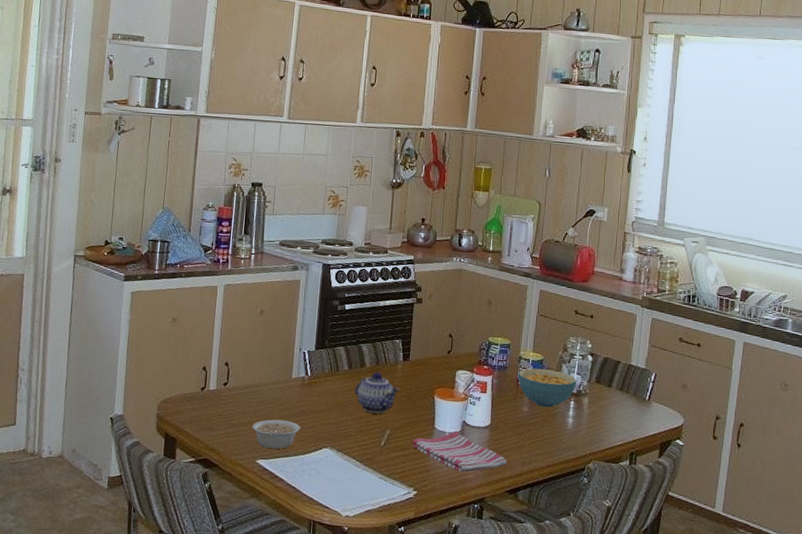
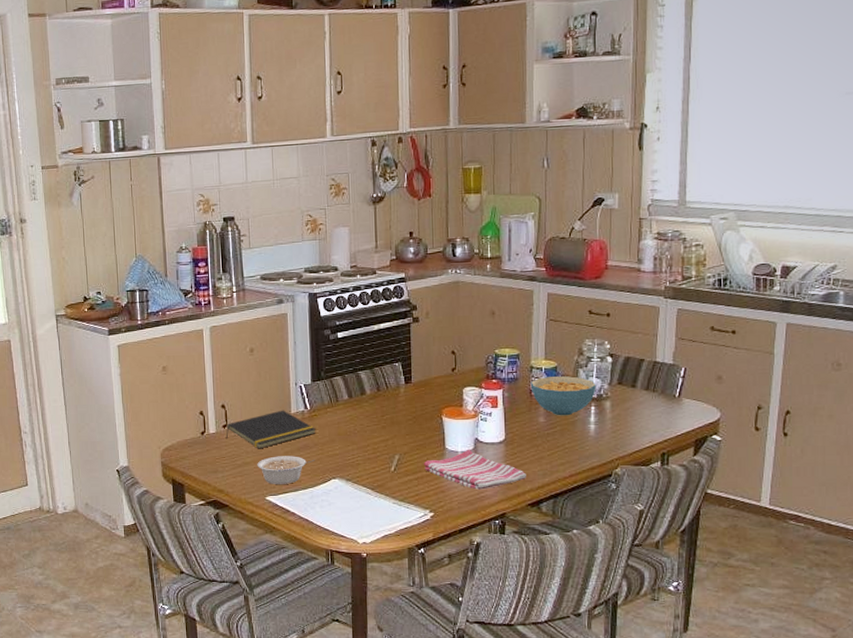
notepad: none [225,373,314,411] -> present [225,410,316,449]
teapot: present [354,371,399,414] -> none [357,398,404,440]

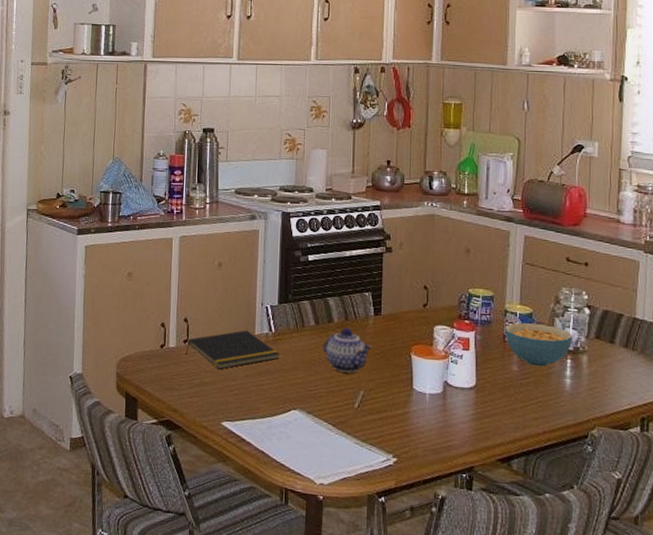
legume: present [257,456,315,484] -> none [215,378,276,411]
teapot: none [357,398,404,440] -> present [322,327,372,373]
dish towel: present [423,449,526,490] -> none [389,392,497,438]

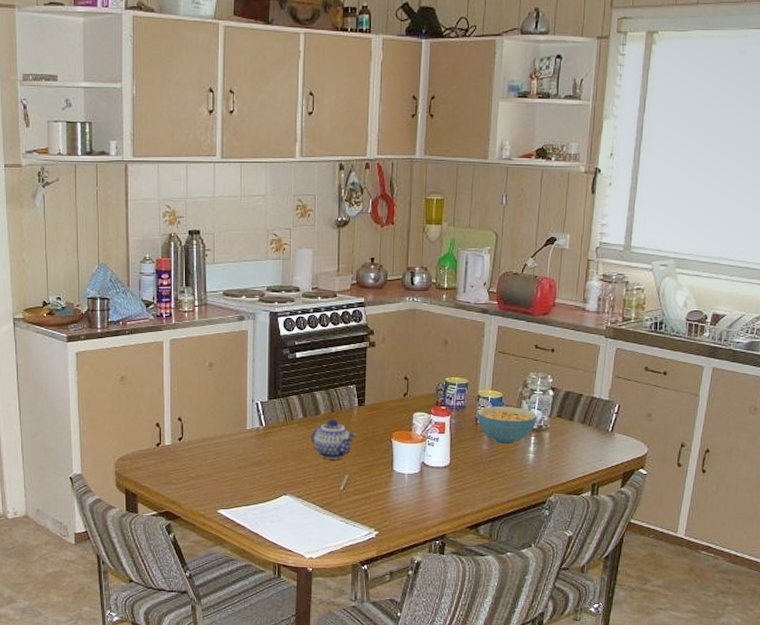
notepad: present [185,330,279,370] -> none [181,425,270,463]

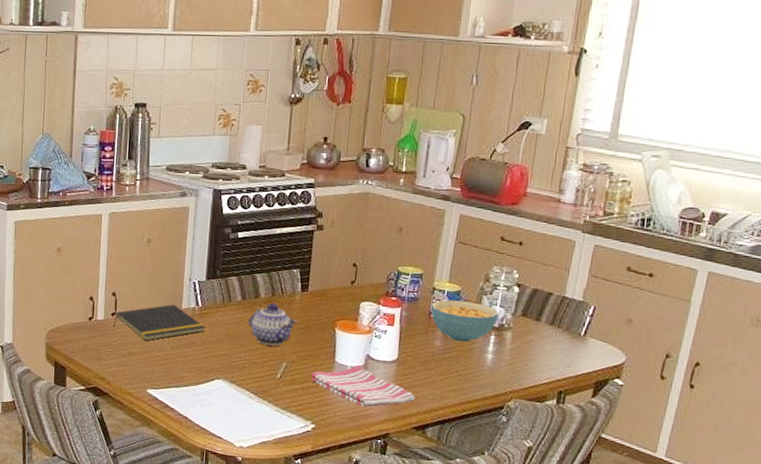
notepad: none [181,425,270,463] -> present [113,304,205,341]
dish towel: none [371,472,467,511] -> present [310,364,415,407]

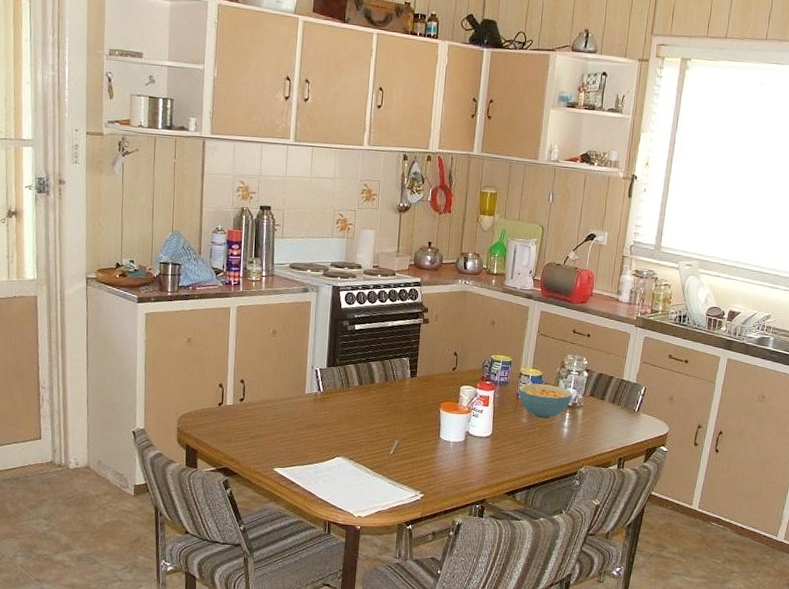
notepad: present [113,304,205,341] -> none [241,390,327,424]
teapot: present [248,302,297,346] -> none [364,387,407,426]
dish towel: present [310,364,415,407] -> none [419,440,506,477]

